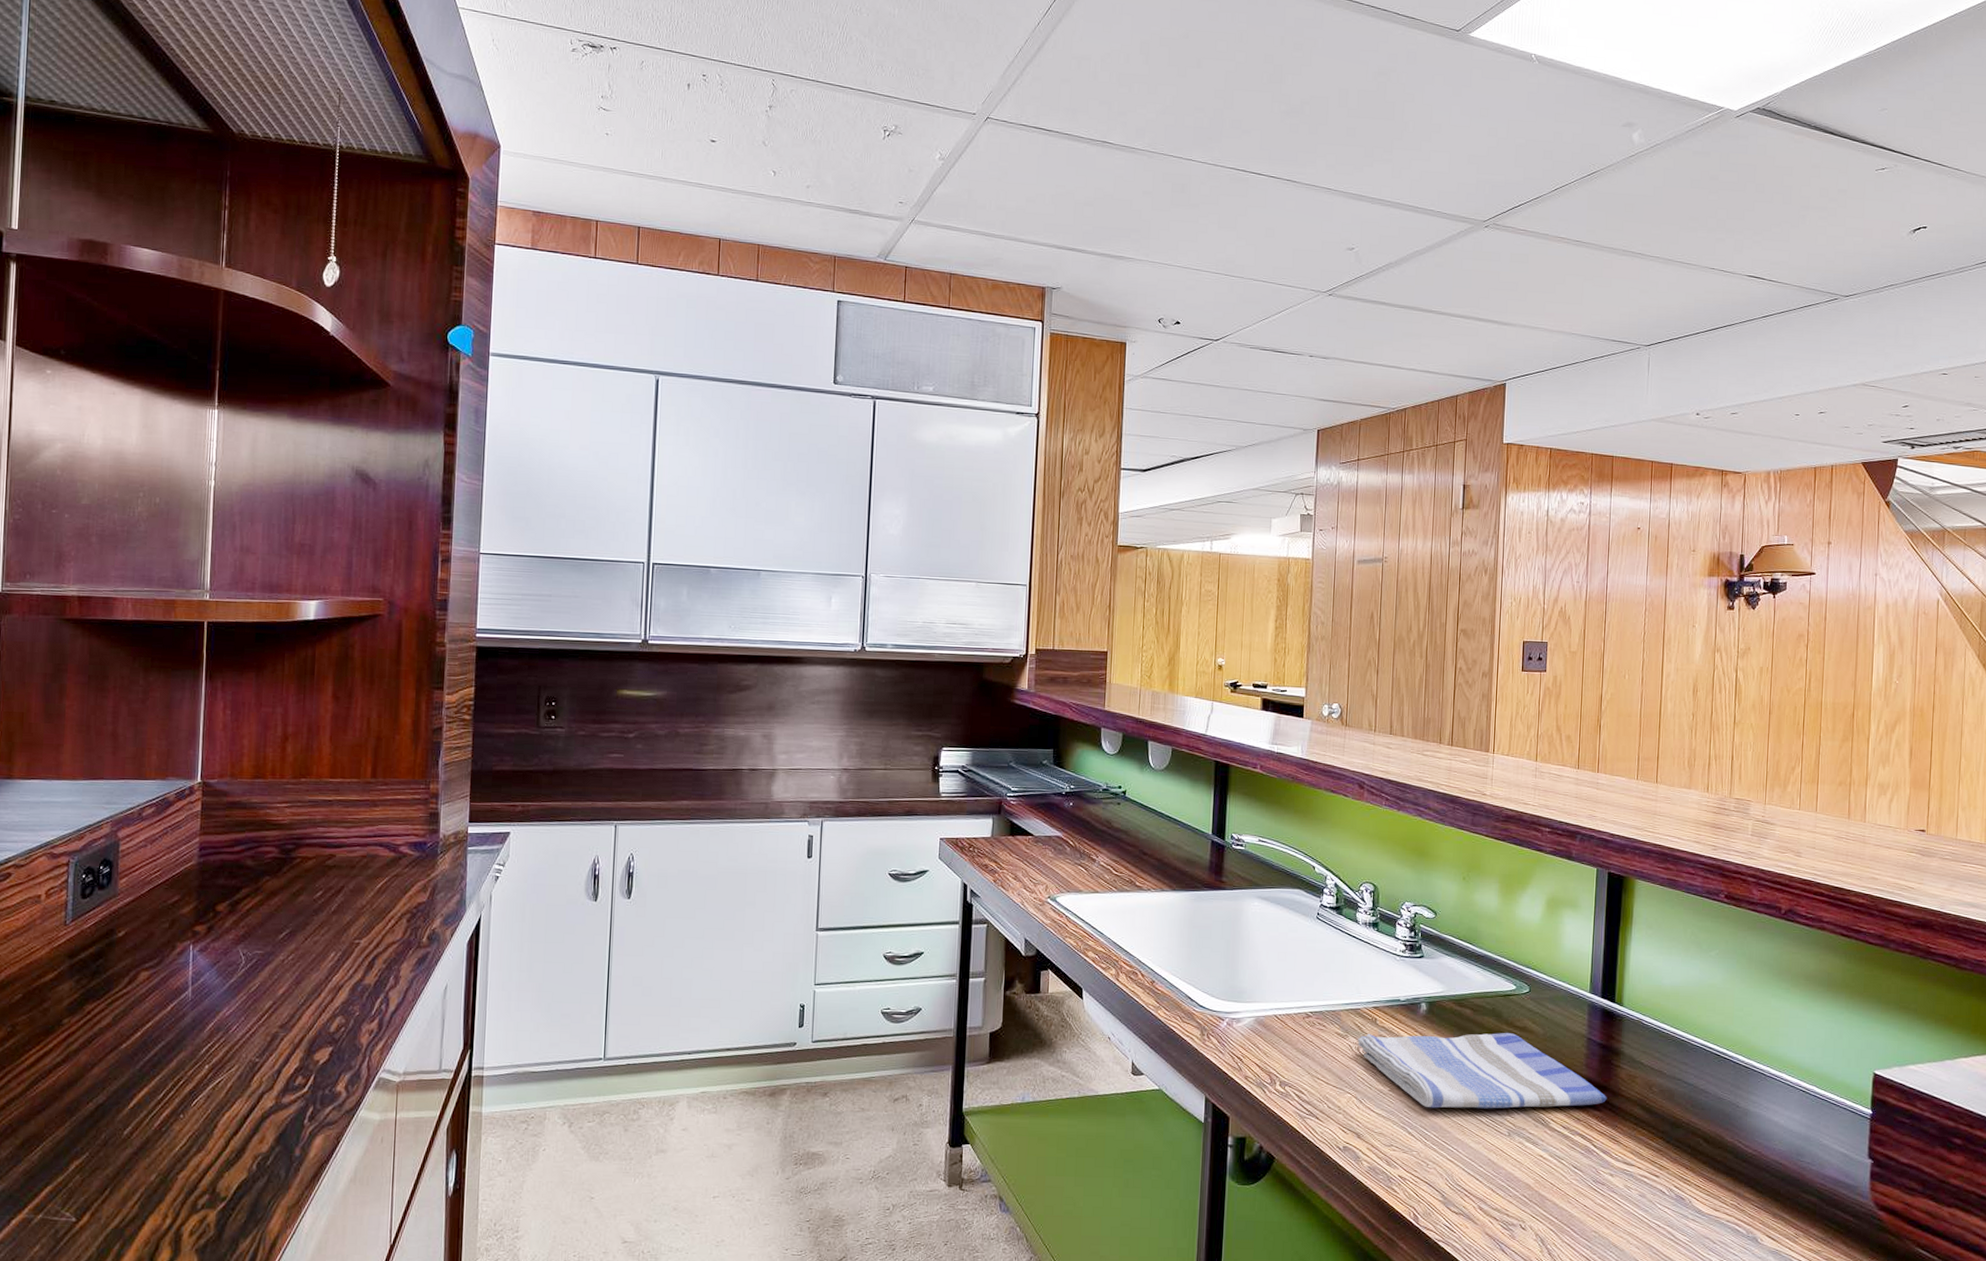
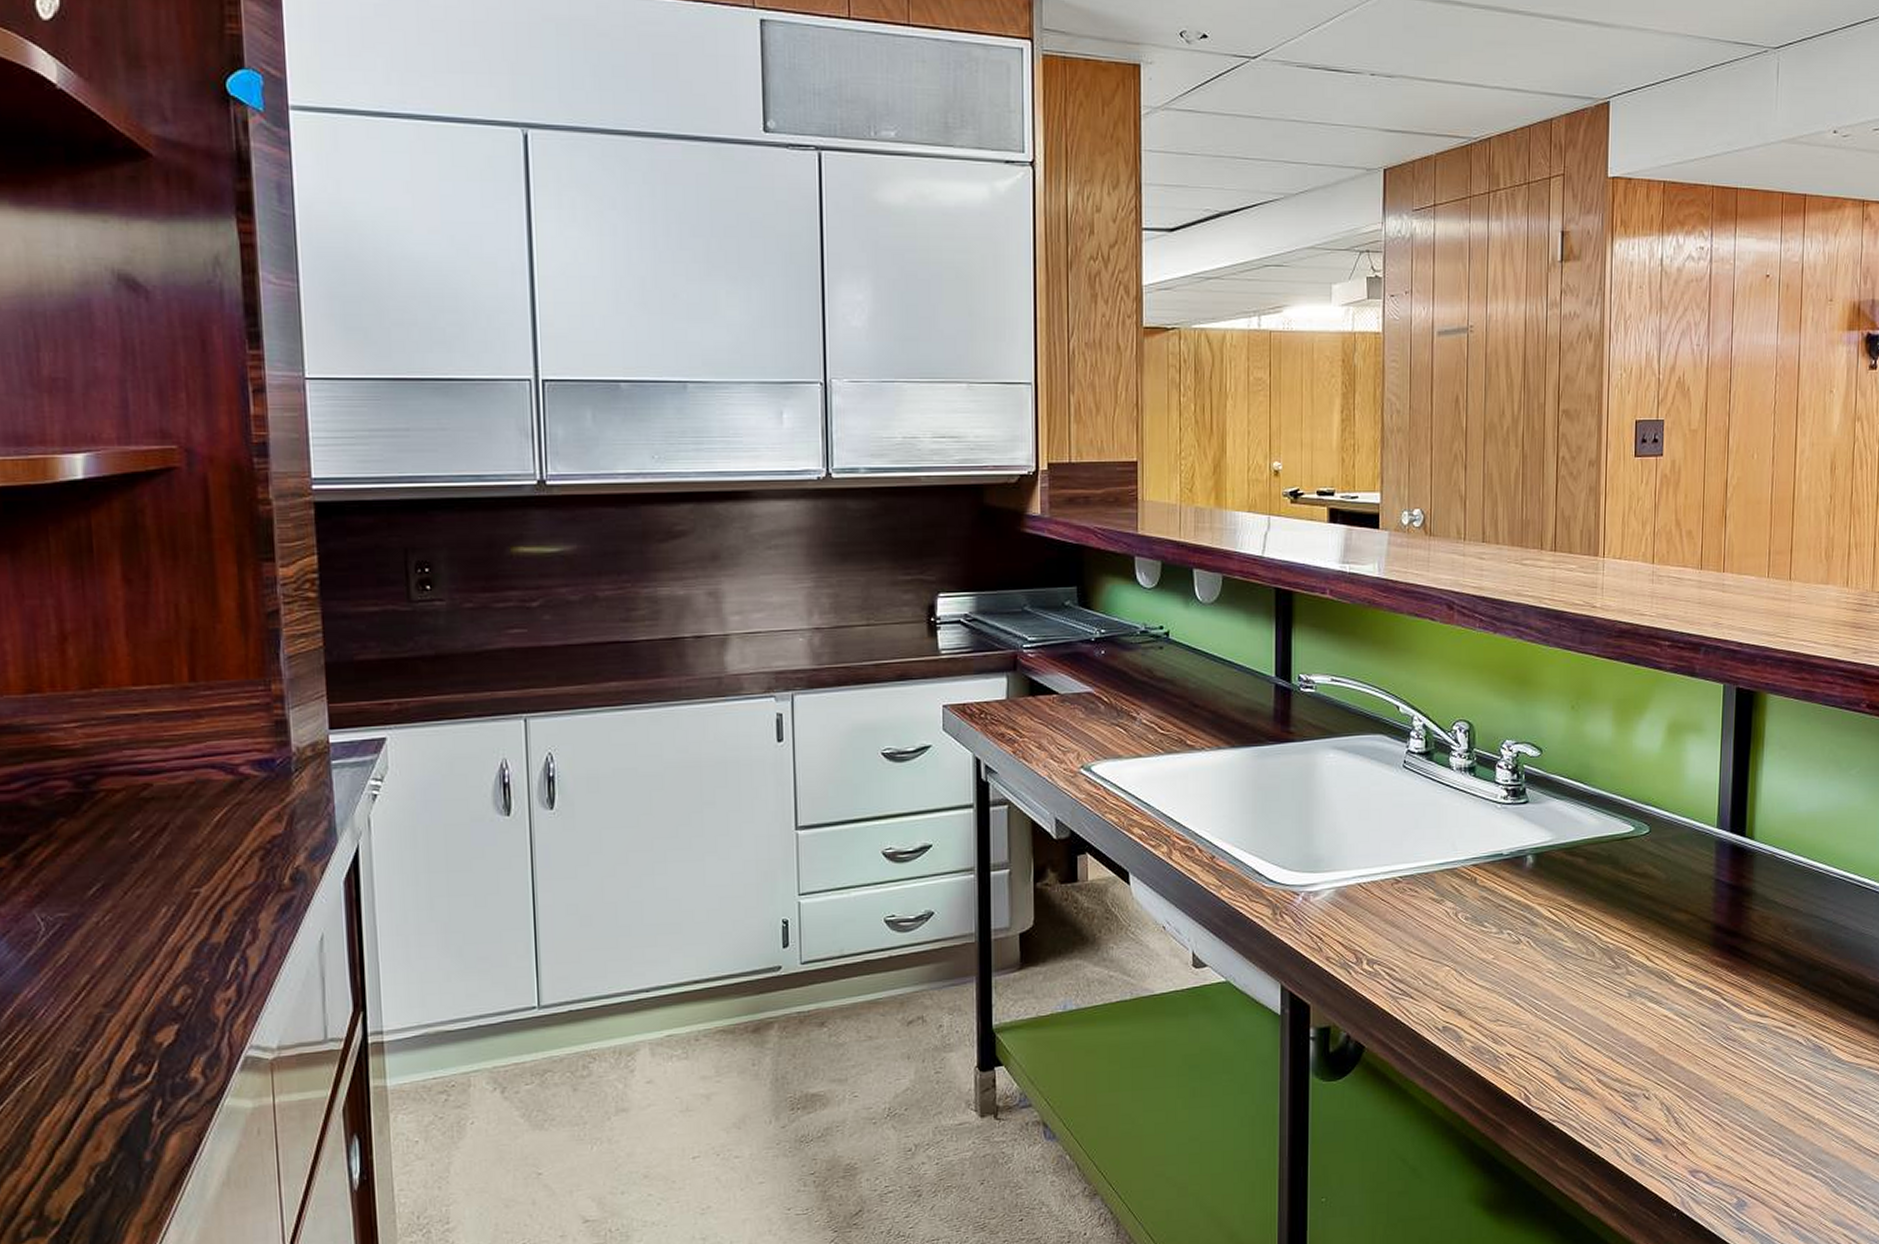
dish towel: present [1357,1033,1607,1109] -> none [1455,881,1738,974]

